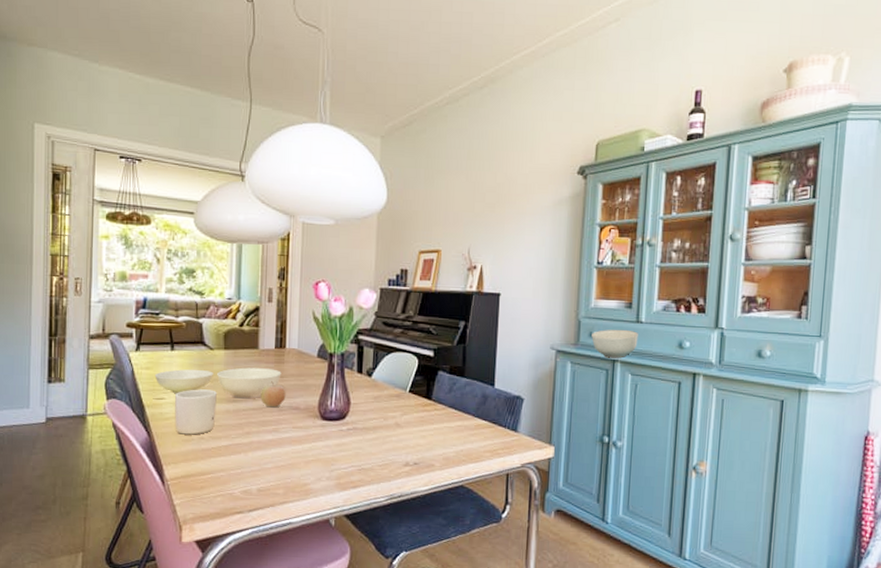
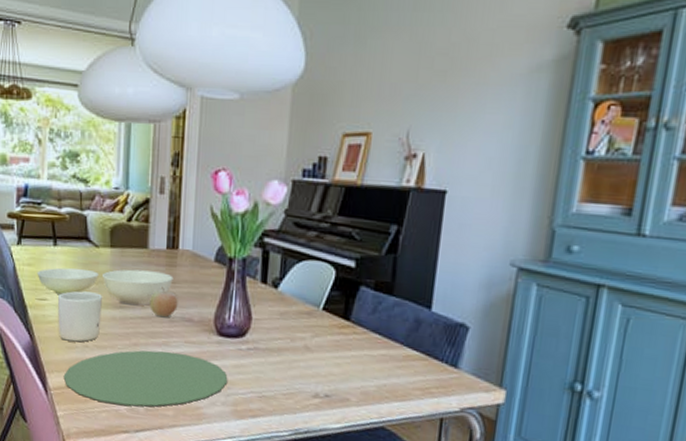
placemat: none [180,436,331,489] -> present [63,350,228,407]
bowl: present [591,329,638,359] -> none [569,243,638,283]

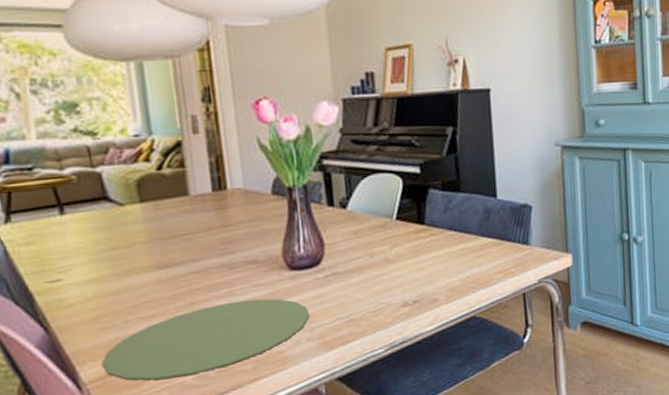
bowl: present [37,267,99,296] -> none [40,233,130,271]
mug: present [58,291,102,343] -> none [77,257,143,322]
bowl: present [103,269,173,306] -> none [135,217,227,263]
fruit: present [150,287,178,318] -> none [201,233,237,267]

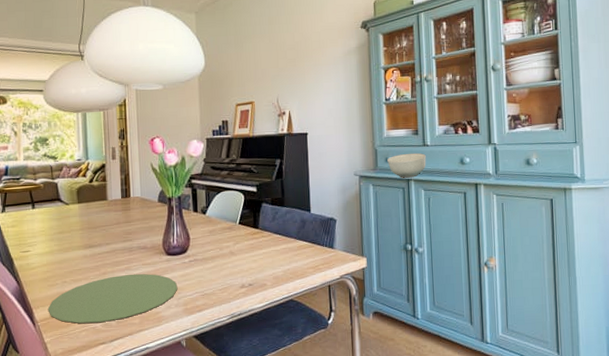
bowl: none [598,113,647,148] -> present [387,153,426,178]

